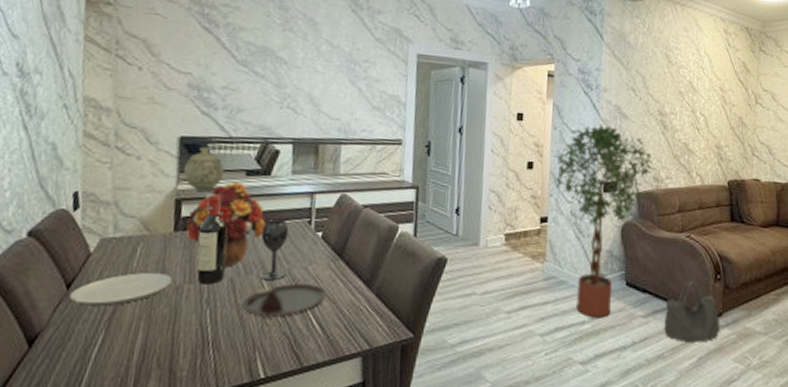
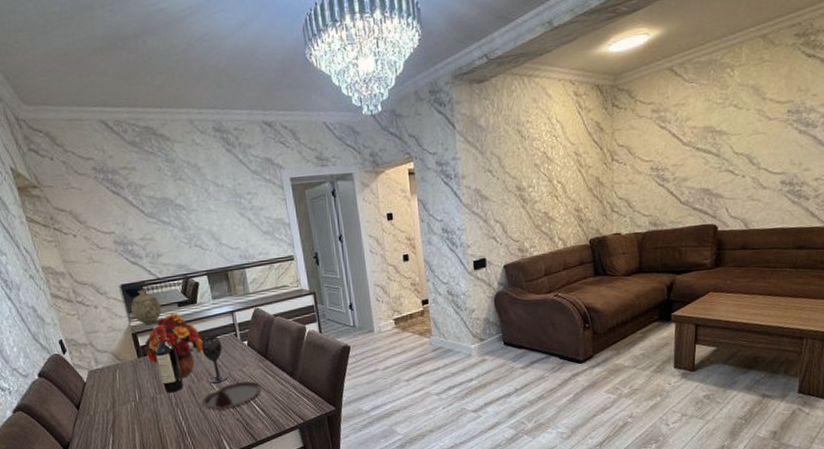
plate: present [69,273,173,306] -> none [80,389,148,419]
potted tree: present [554,123,654,318] -> none [425,209,517,375]
handbag: present [664,281,720,342] -> none [541,333,592,384]

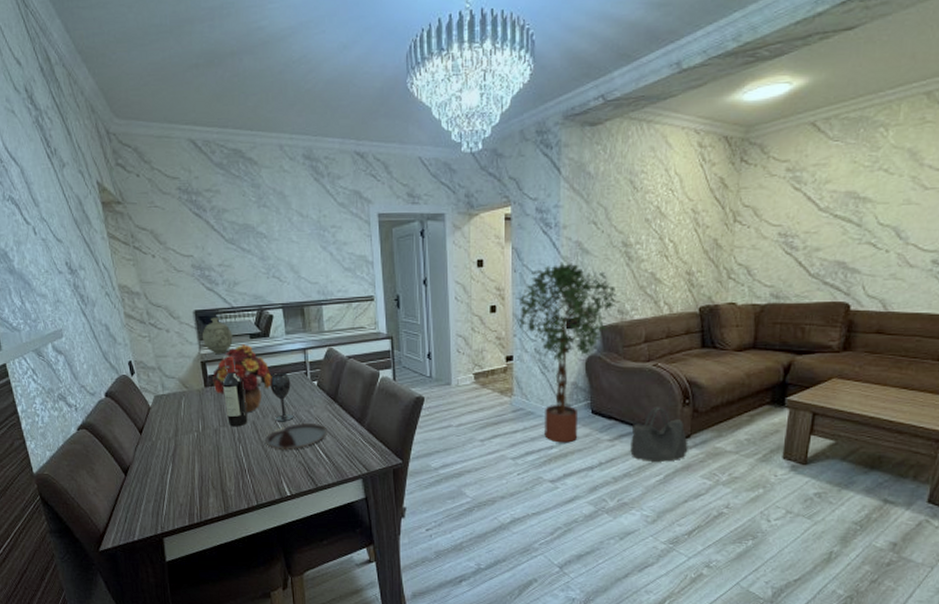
potted tree: none [425,209,517,375] -> present [515,261,618,443]
handbag: none [541,333,592,384] -> present [630,407,688,462]

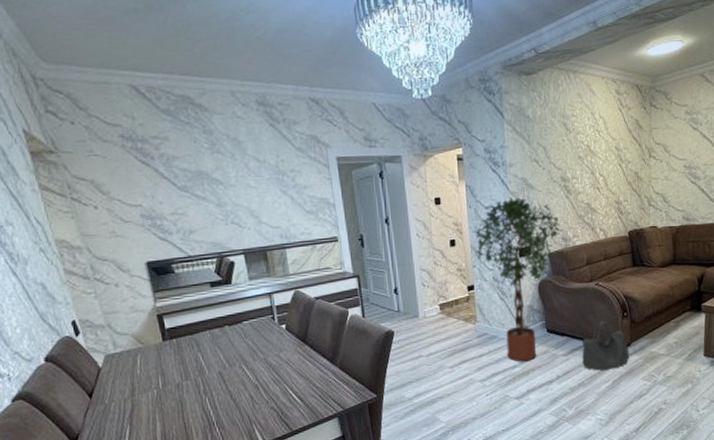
decorative vase: present [203,317,233,355] -> none [157,268,192,307]
flower arrangement: present [213,344,272,413] -> none [171,293,237,364]
wine bottle: present [223,356,248,427] -> none [183,306,214,380]
plate: present [265,423,328,449] -> none [233,367,299,398]
wine glass: present [270,372,294,422] -> none [234,318,263,370]

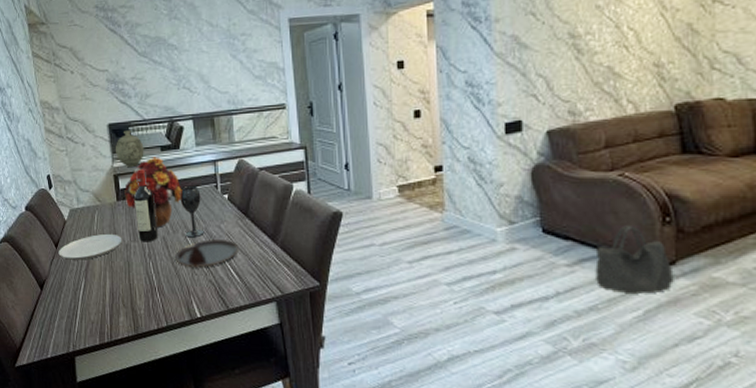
plate: none [93,376,172,409] -> present [58,234,122,260]
decorative vase: none [157,268,192,307] -> present [116,130,144,168]
flower arrangement: none [171,293,237,364] -> present [124,157,182,228]
wine bottle: none [183,306,214,380] -> present [134,169,158,242]
plate: none [233,367,299,398] -> present [175,240,239,267]
wine glass: none [234,318,263,370] -> present [180,185,205,238]
potted tree: present [472,196,561,362] -> none [443,59,567,268]

